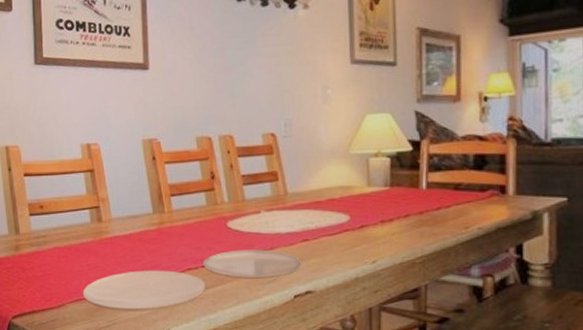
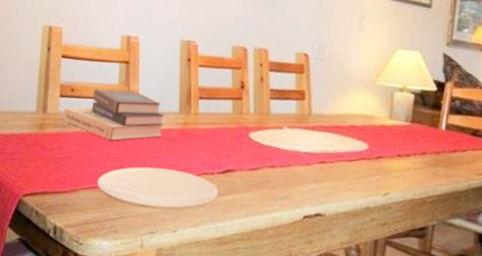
books: none [36,198,140,251] -> present [63,89,164,141]
plate: present [203,249,301,279] -> none [220,161,315,195]

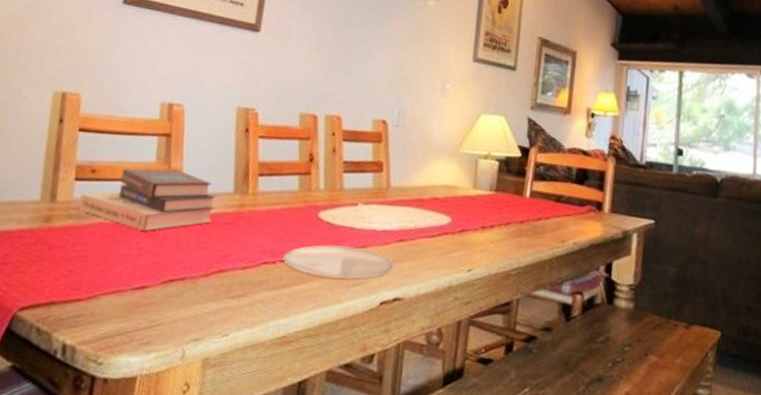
plate: present [96,166,219,210] -> none [124,260,282,311]
plate: none [220,161,315,195] -> present [283,245,394,281]

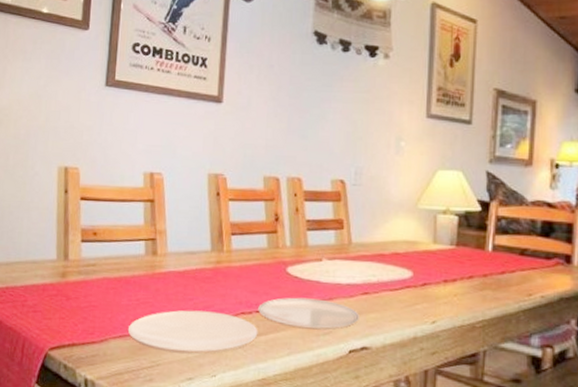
books: present [78,168,215,231] -> none [86,230,196,285]
plate: none [124,260,282,311] -> present [127,310,258,355]

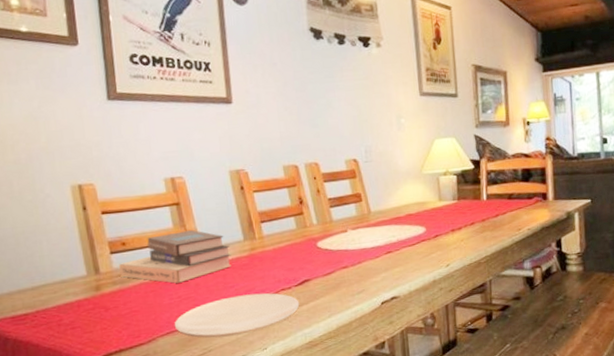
books: none [86,230,196,285] -> present [119,230,231,283]
plate: present [258,297,359,330] -> none [296,264,386,293]

